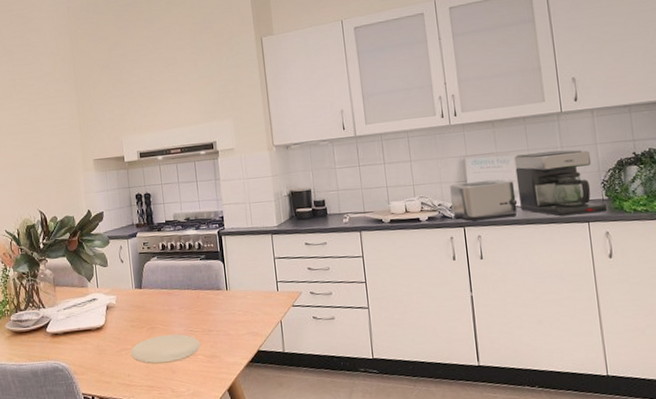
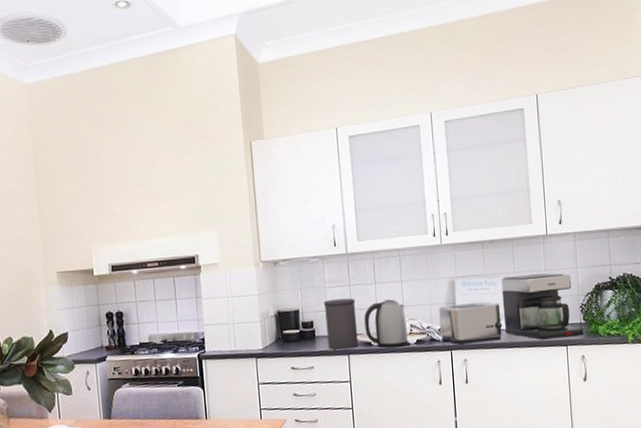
canister: none [334,177,370,227] -> present [323,298,359,351]
kettle: none [374,178,420,226] -> present [364,299,409,349]

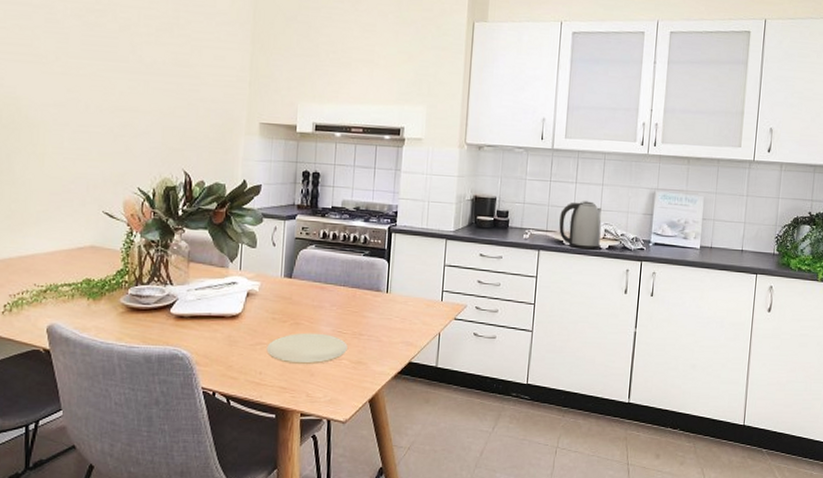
canister: present [323,298,359,351] -> none [519,192,554,245]
toaster: present [438,301,503,346] -> none [633,216,697,259]
coffee maker: present [501,273,584,340] -> none [697,196,776,267]

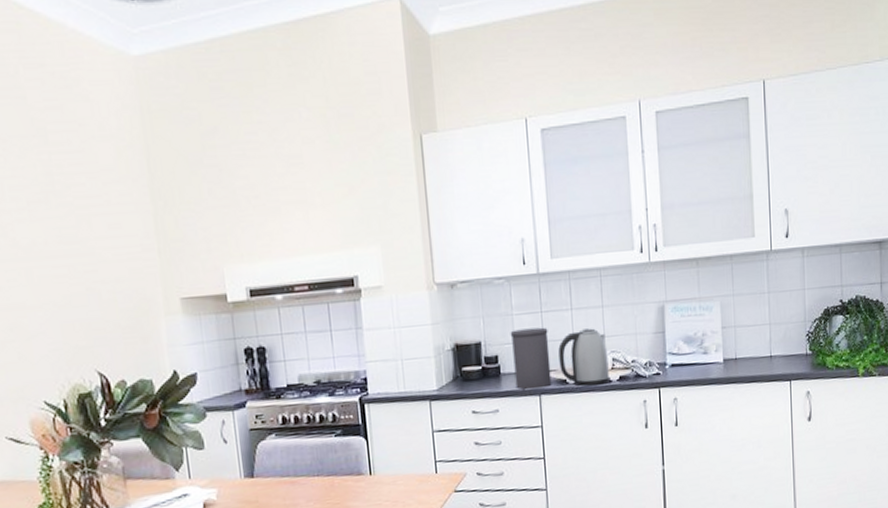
canister: none [519,192,554,245] -> present [510,327,552,390]

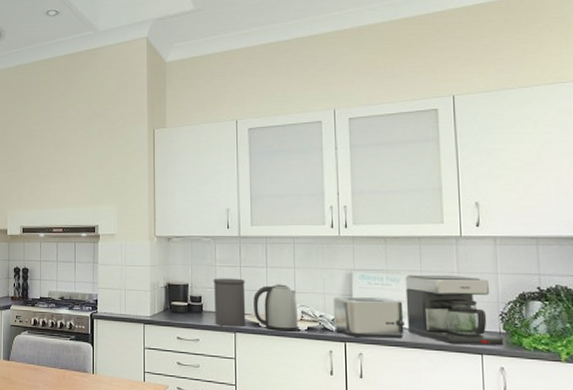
toaster: none [645,330,719,382] -> present [332,296,405,339]
coffee maker: none [718,295,810,375] -> present [405,274,504,346]

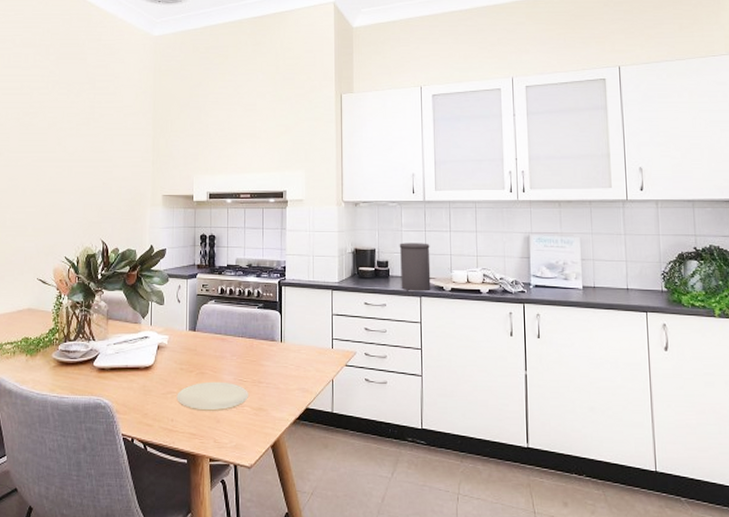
kettle: present [253,284,299,333] -> none [438,248,481,296]
toaster: present [332,296,405,339] -> none [512,258,578,300]
coffee maker: present [405,274,504,346] -> none [578,236,666,304]

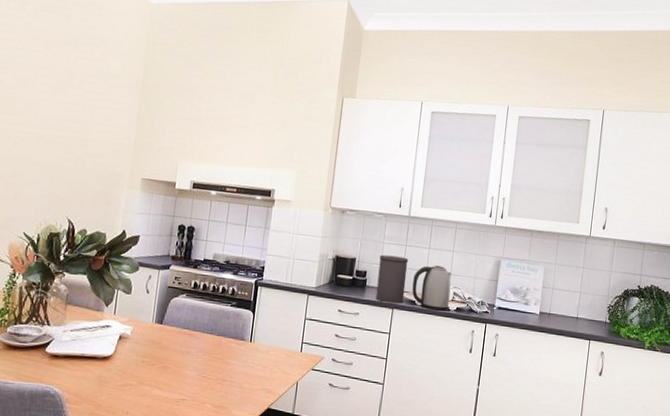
plate: present [176,381,248,412] -> none [134,376,211,407]
kettle: none [438,248,481,296] -> present [412,265,452,312]

